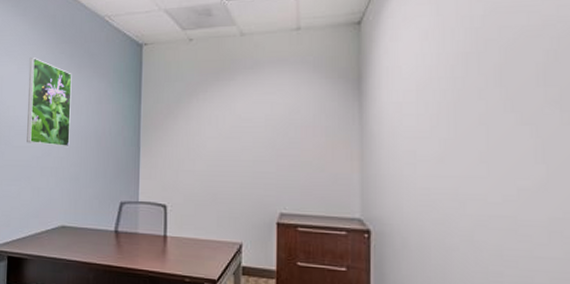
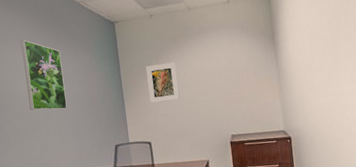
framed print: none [173,102,214,155] -> present [145,61,180,104]

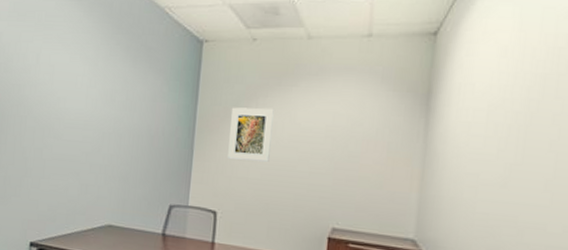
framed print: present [20,40,67,111] -> none [76,47,127,145]

